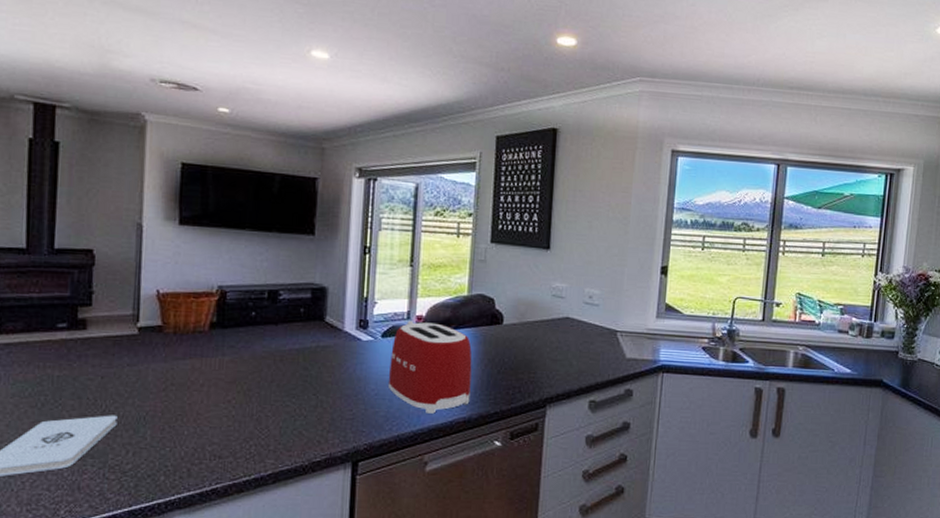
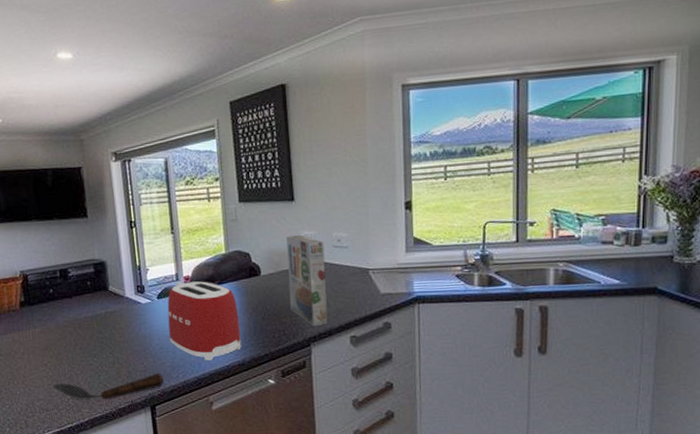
spoon: none [230,423,374,449] -> present [51,373,164,400]
cereal box: none [530,285,575,387] -> present [286,234,328,327]

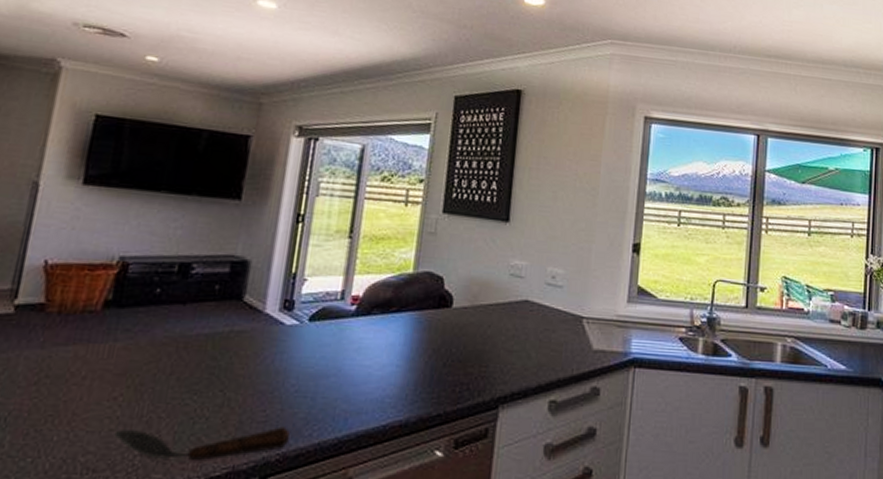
toaster: present [167,281,241,361] -> none [312,301,414,416]
cereal box: present [286,234,328,327] -> none [481,262,536,383]

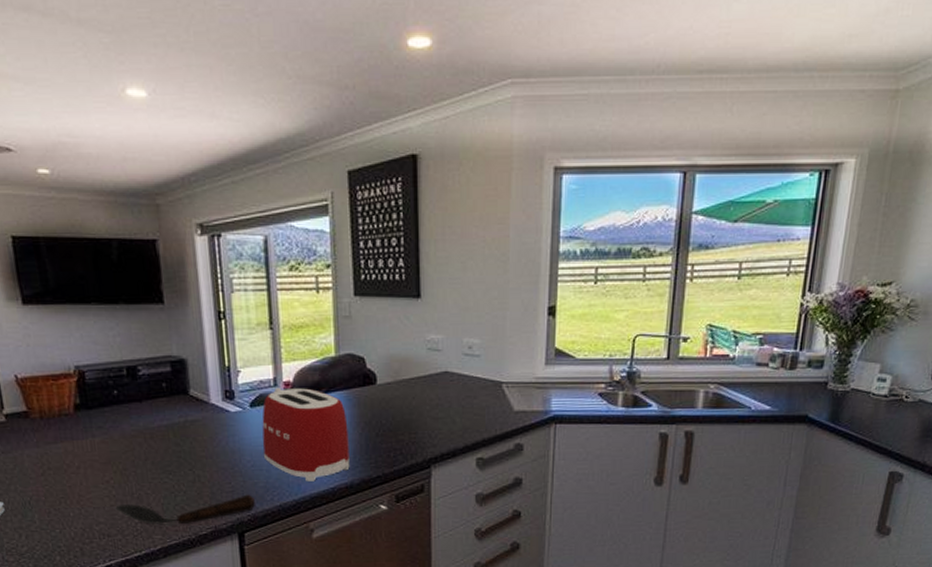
toaster: none [312,301,414,416] -> present [262,387,350,482]

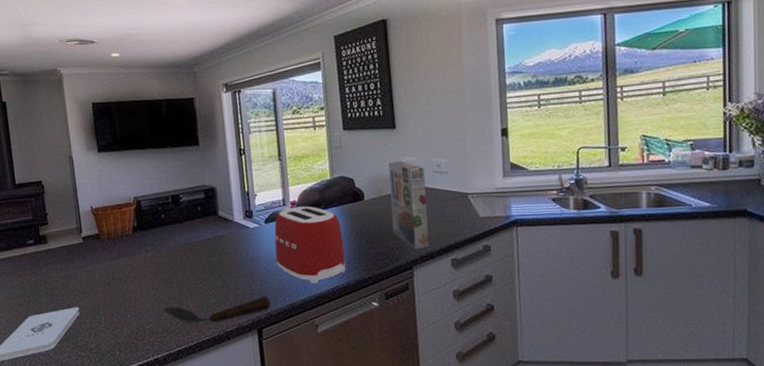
cereal box: none [408,338,453,446] -> present [388,160,430,250]

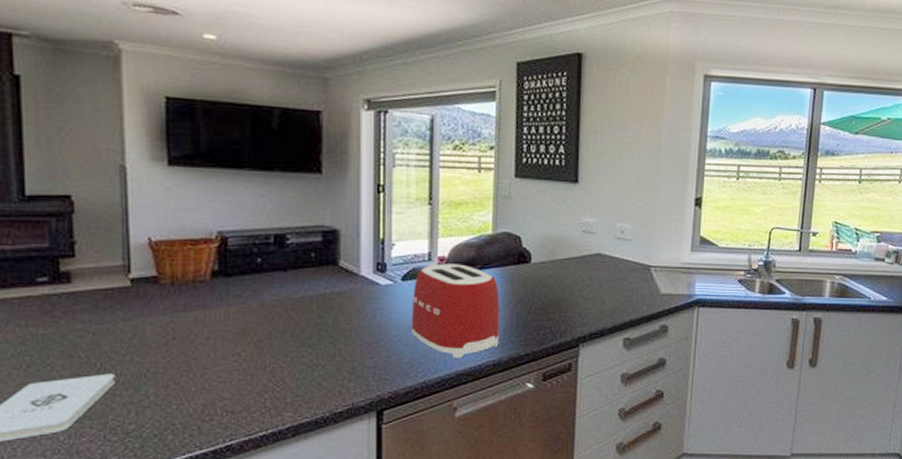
spoon: present [161,296,271,323] -> none [242,370,398,401]
cereal box: present [388,160,430,250] -> none [561,221,606,325]

